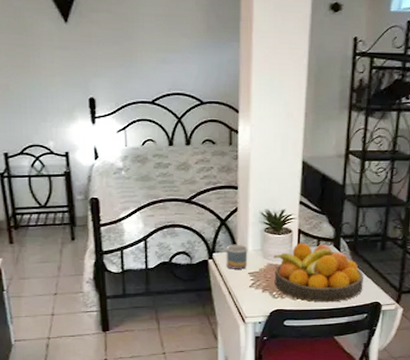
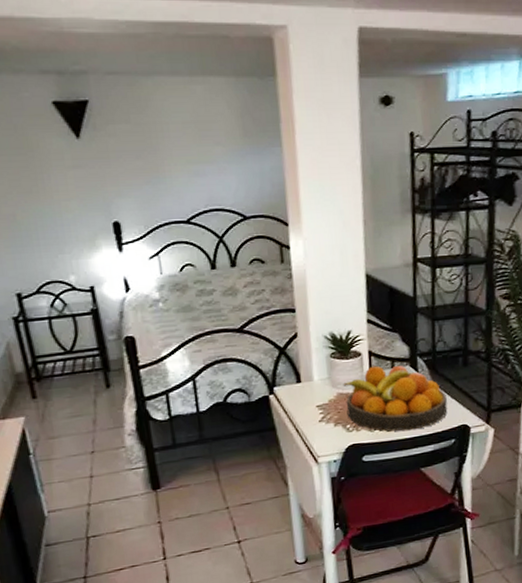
mug: present [226,244,248,269] -> none [288,374,315,404]

